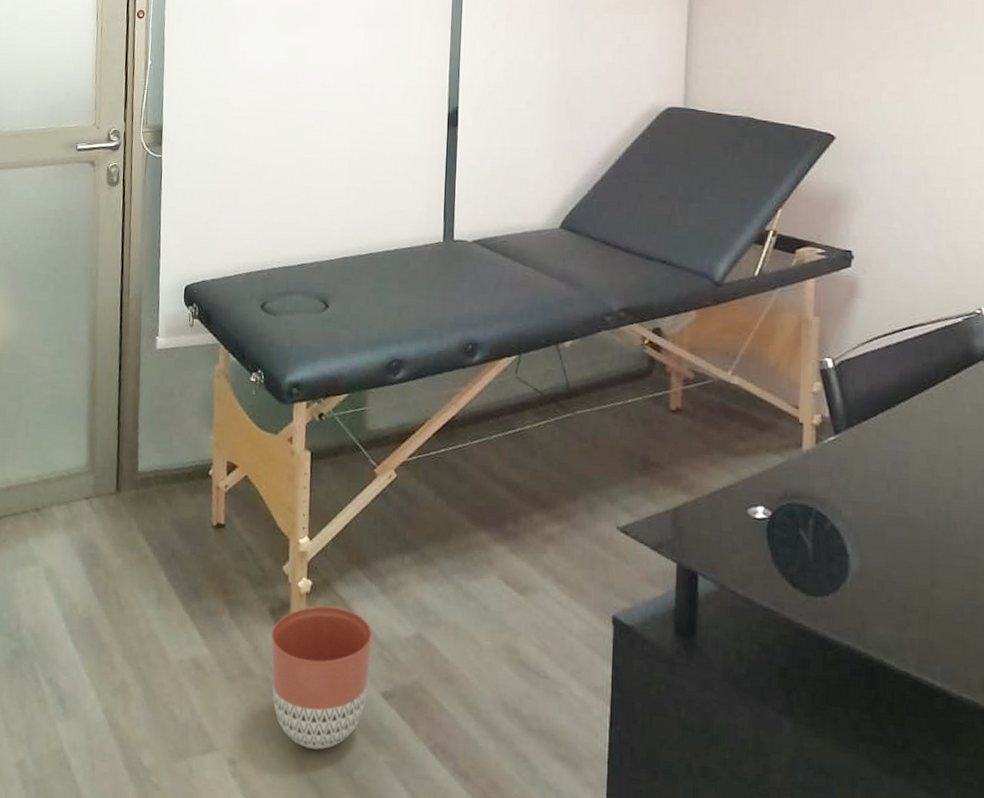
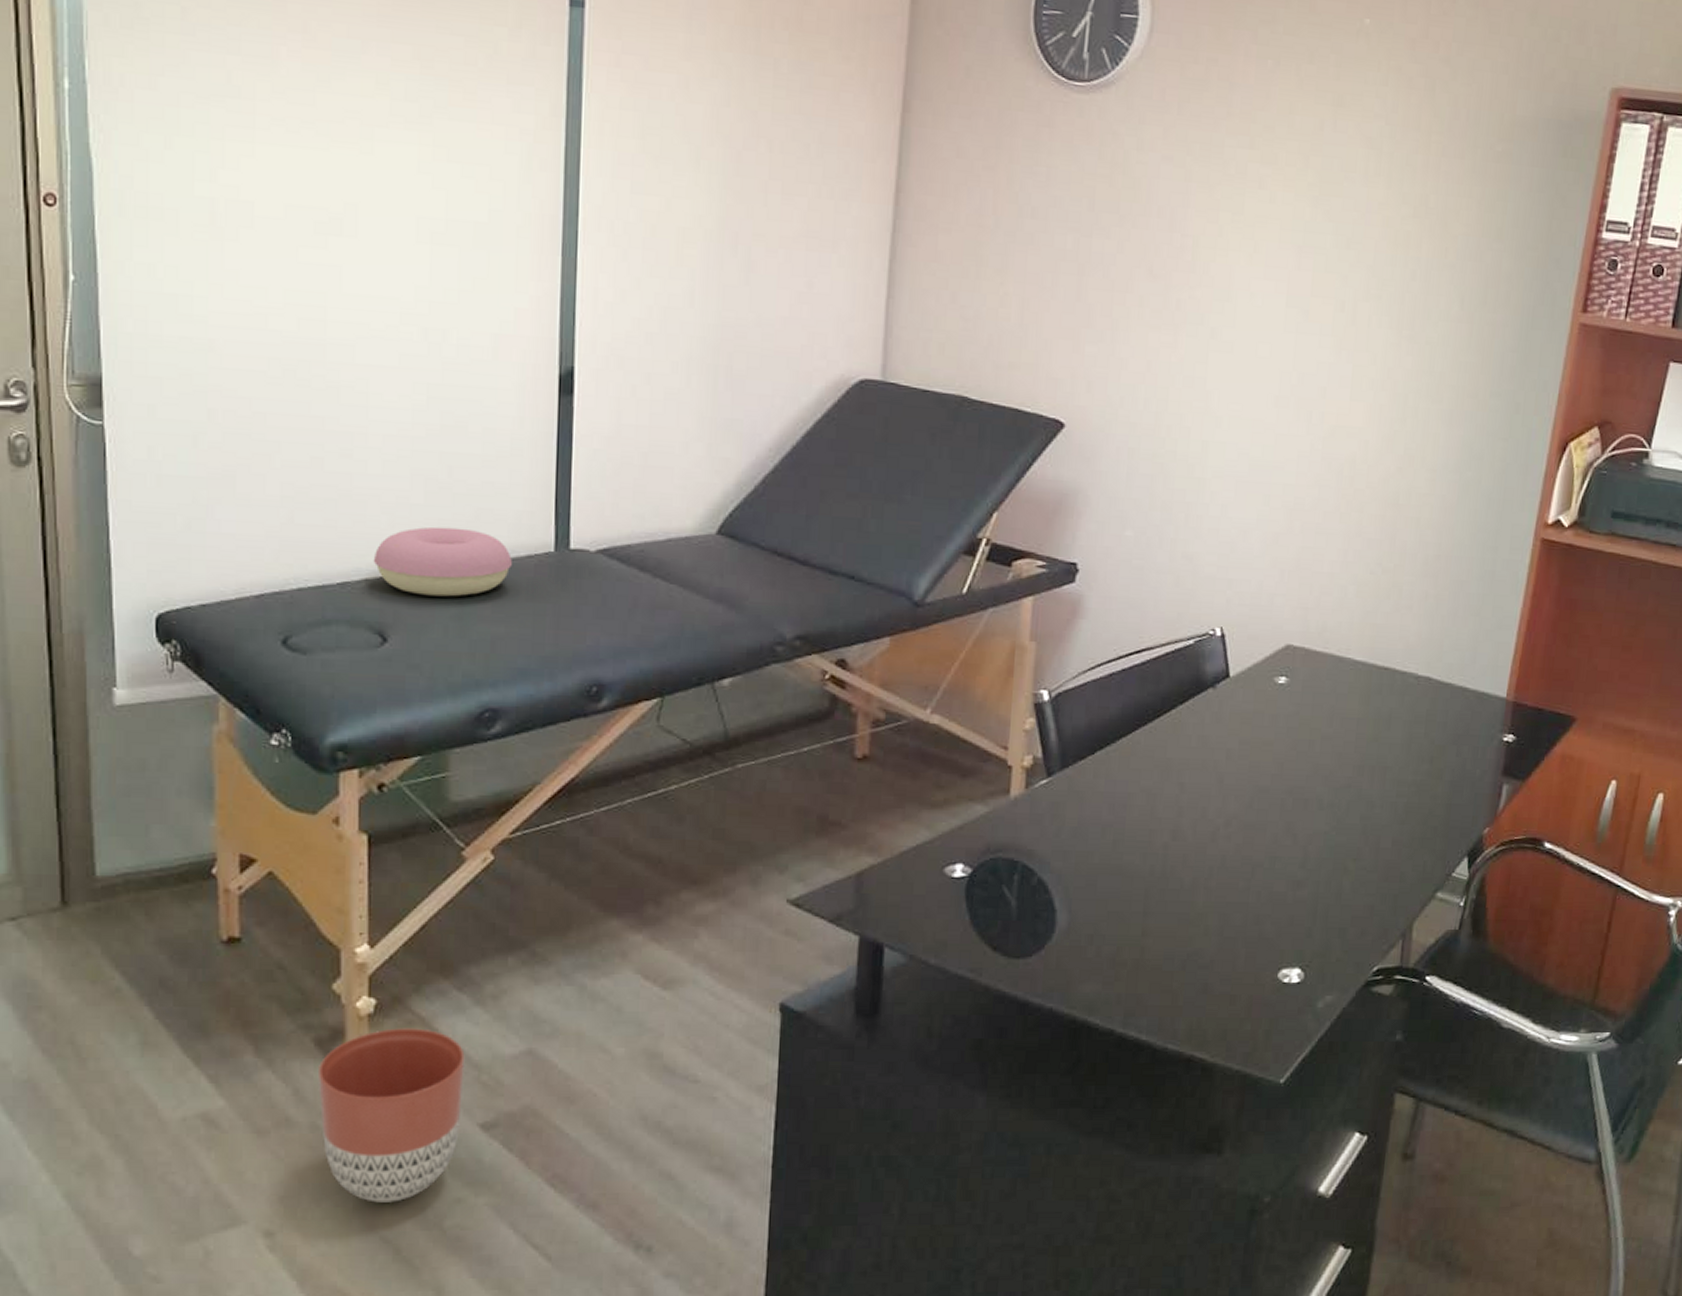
cushion: none [321,224,414,275] -> present [373,526,512,597]

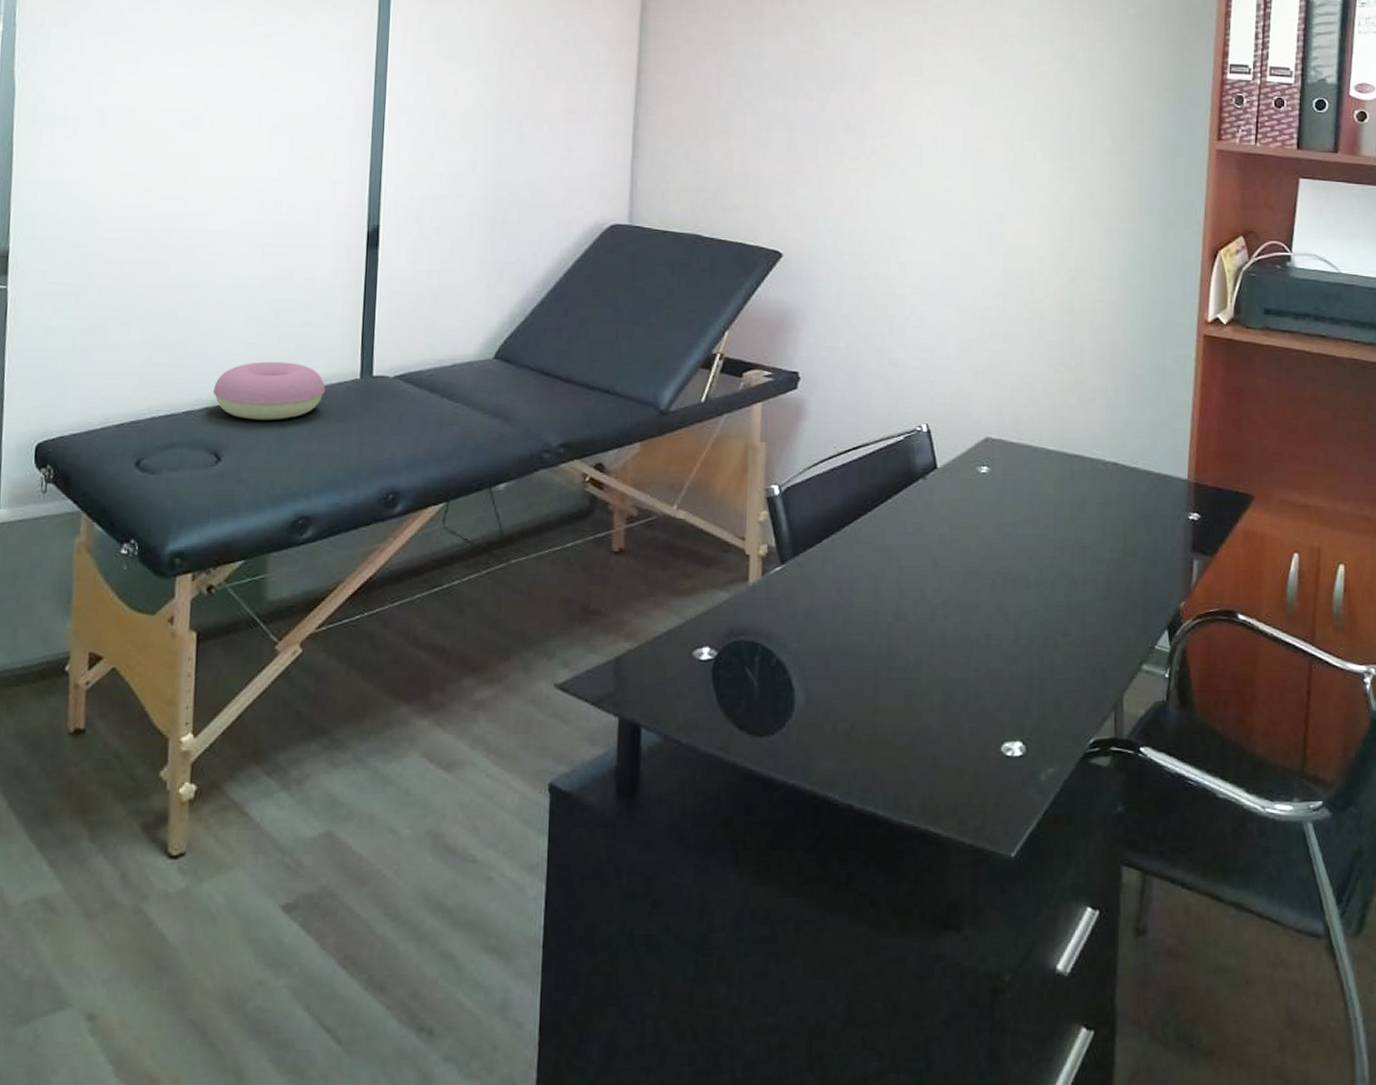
planter: present [318,1028,465,1203] -> none [143,812,271,985]

